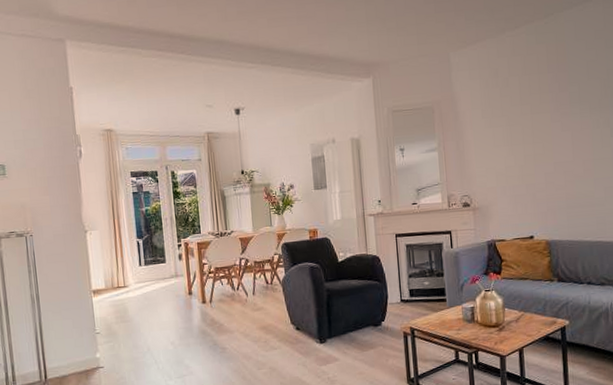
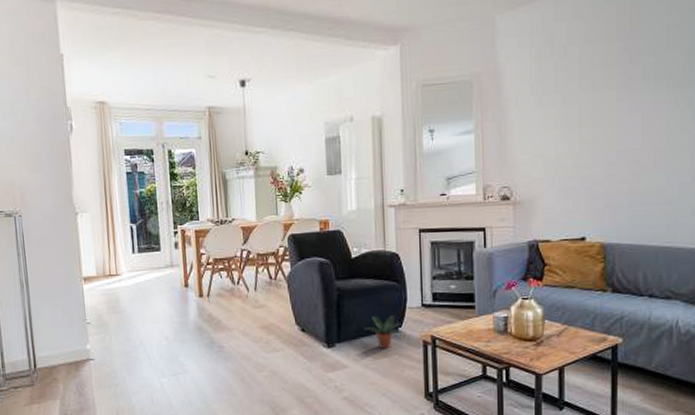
potted plant: none [352,311,387,342] -> present [364,316,404,349]

